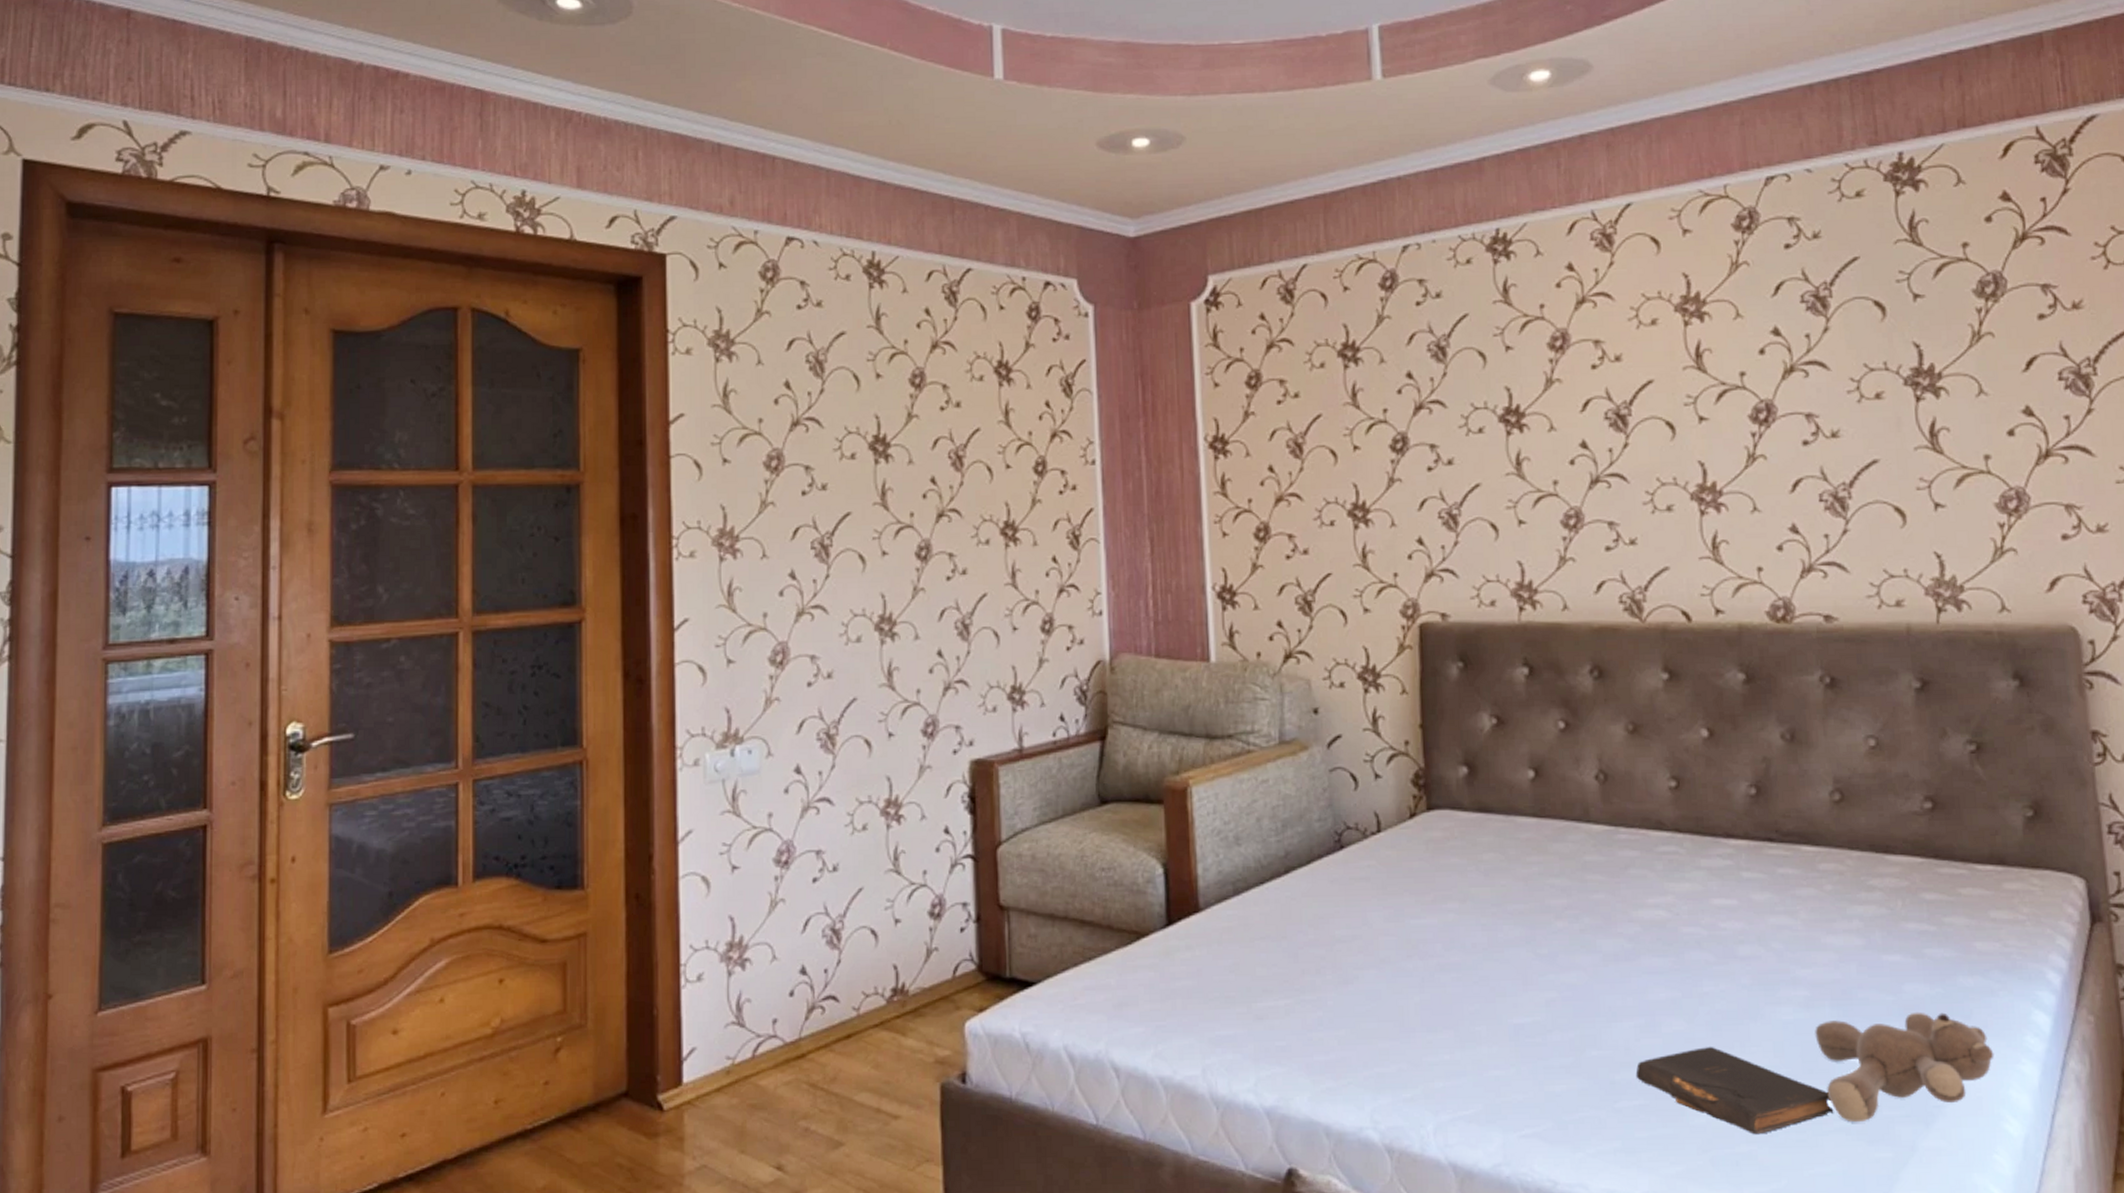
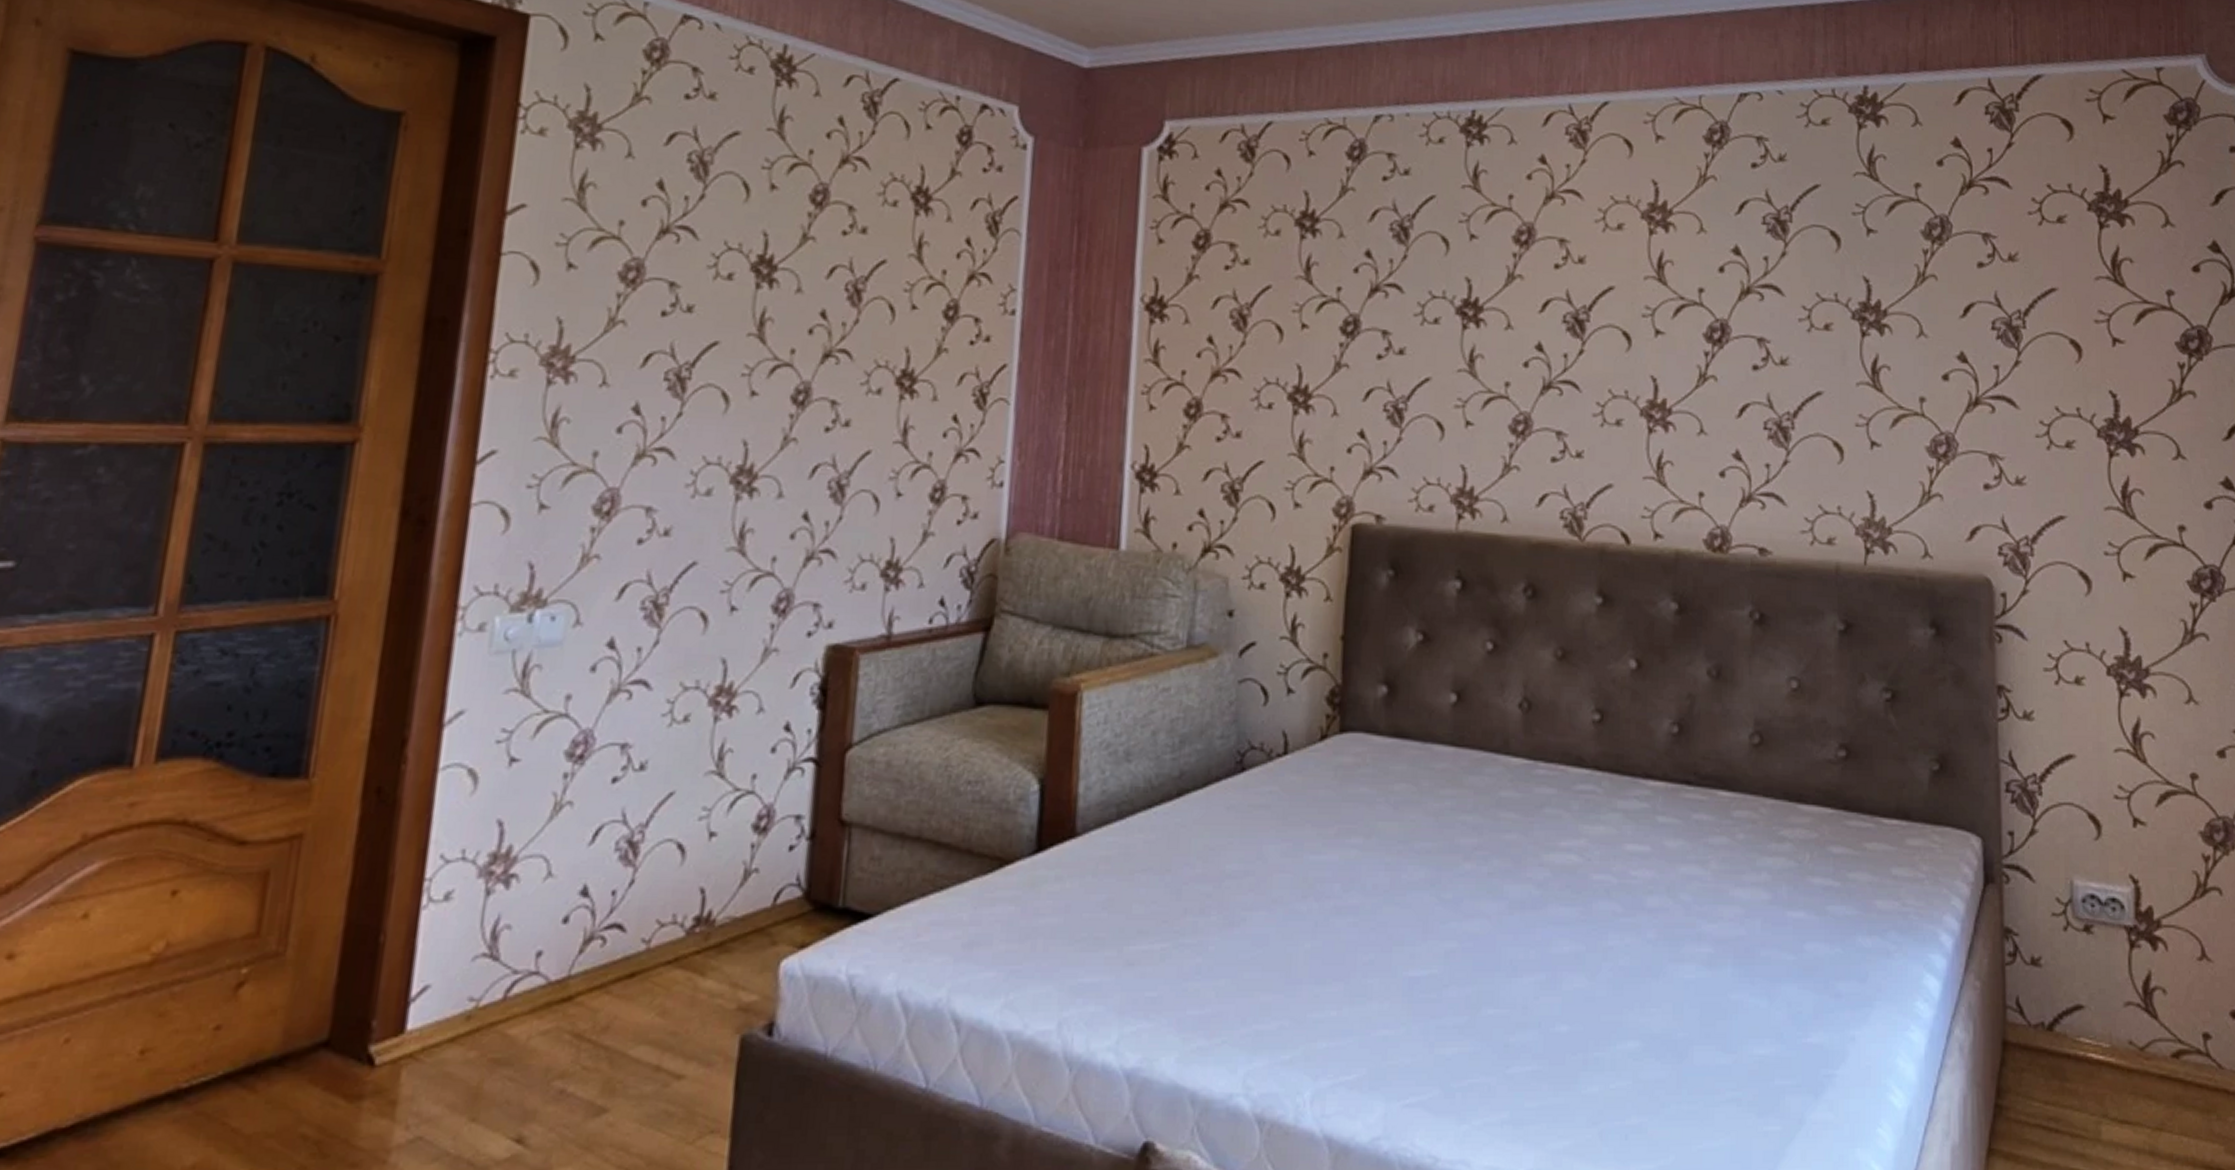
book: present [1635,1046,1834,1135] -> none [1531,1006,1727,1105]
stuffed bear: present [1815,1011,1995,1123] -> none [1715,973,1886,1093]

